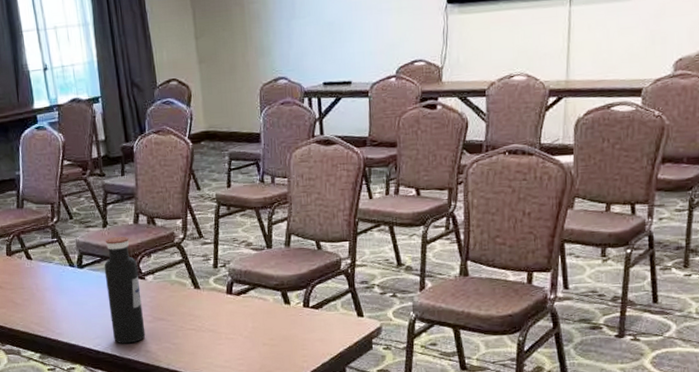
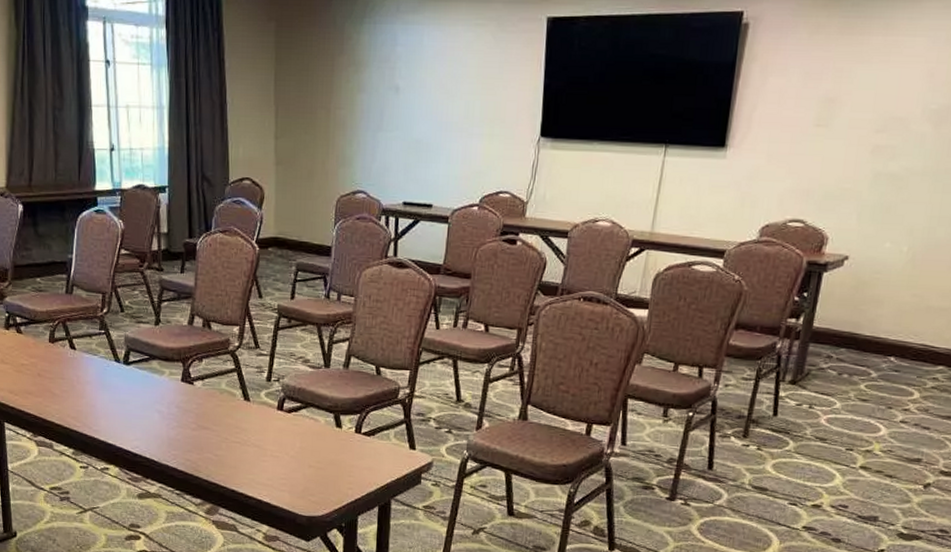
water bottle: present [104,236,146,344] -> none [151,336,188,450]

